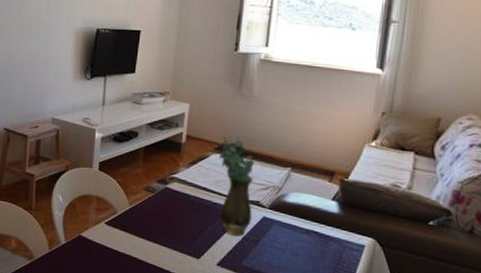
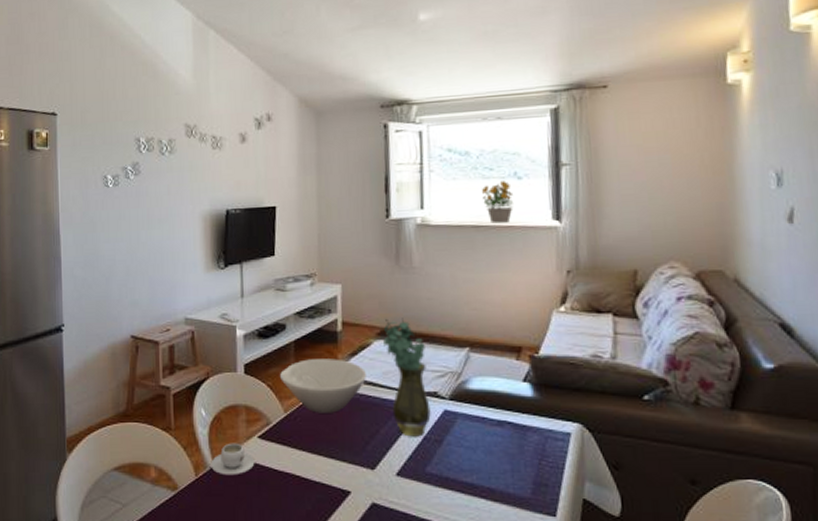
teacup: none [63,225,101,252] -> present [210,442,255,476]
bowl: none [129,163,202,210] -> present [280,358,366,413]
flowerpot: none [319,30,347,67] -> present [481,181,514,224]

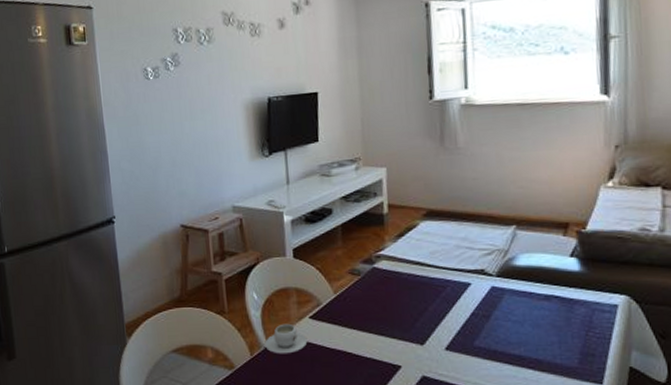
bowl: present [280,358,366,413] -> none [328,240,414,293]
vase: present [383,318,431,437] -> none [430,198,479,313]
flowerpot: present [481,181,514,224] -> none [526,56,560,101]

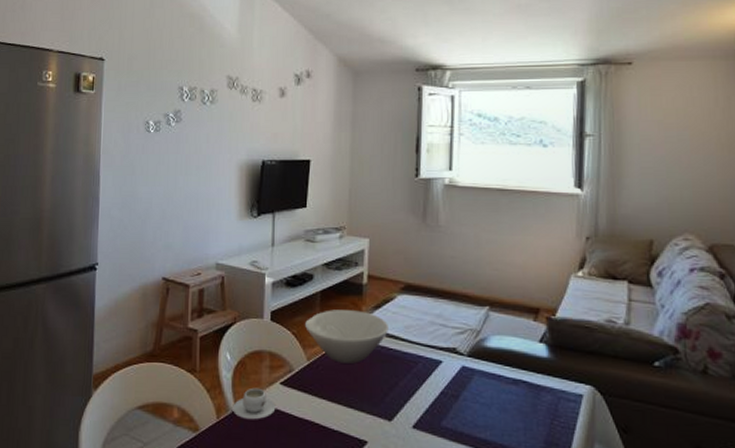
bowl: none [328,240,414,293] -> present [305,309,388,364]

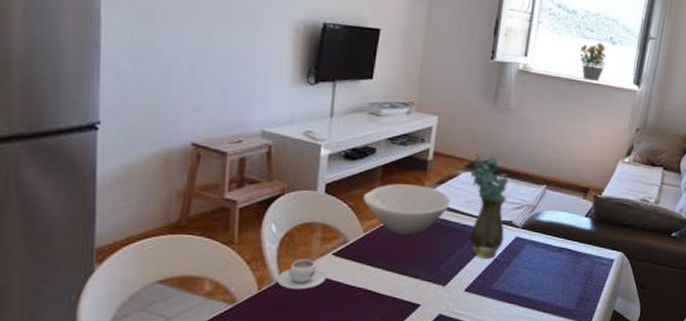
vase: none [407,274,449,391] -> present [469,152,508,259]
flowerpot: none [507,148,539,188] -> present [580,43,607,81]

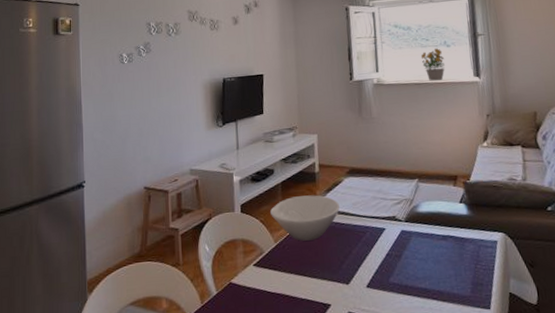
teacup: present [277,258,327,290] -> none [214,271,252,301]
vase: present [469,152,508,259] -> none [352,158,392,255]

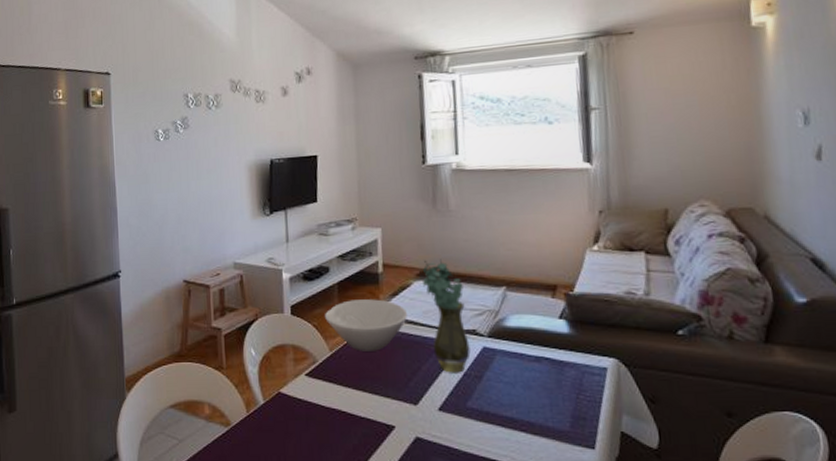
vase: none [352,158,392,255] -> present [423,259,471,373]
flowerpot: present [420,48,445,81] -> none [513,126,545,167]

